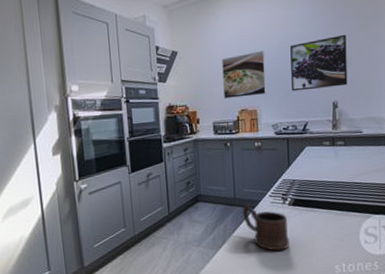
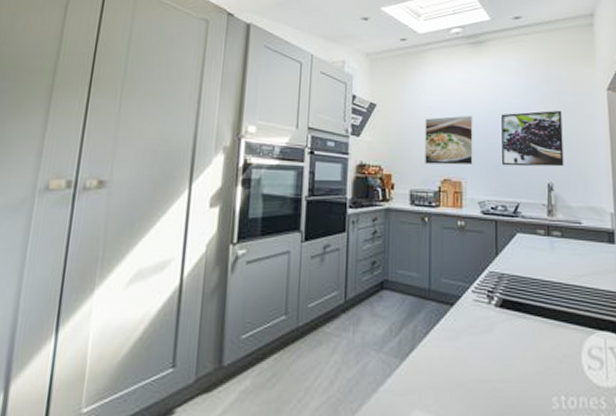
mug: present [243,203,289,251] -> none [439,297,495,368]

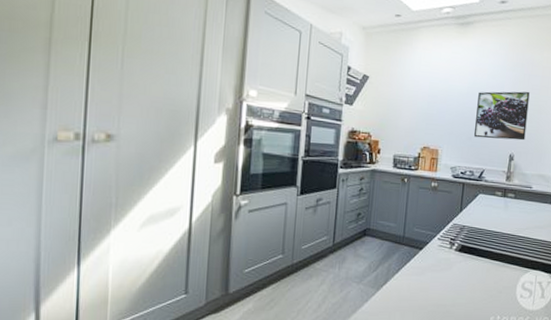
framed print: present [425,116,473,166] -> none [409,91,454,136]

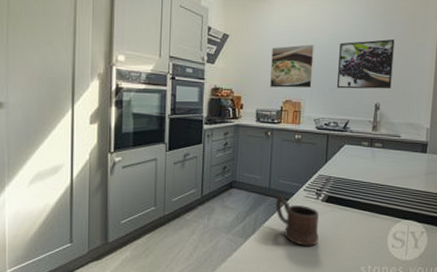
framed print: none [409,91,454,136] -> present [270,45,314,89]
mug: none [409,243,452,296] -> present [276,194,319,246]

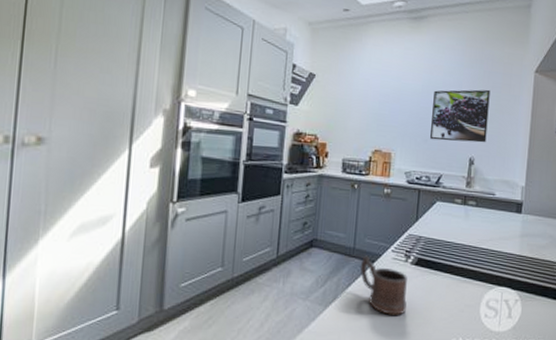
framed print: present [270,45,314,89] -> none [359,90,407,138]

